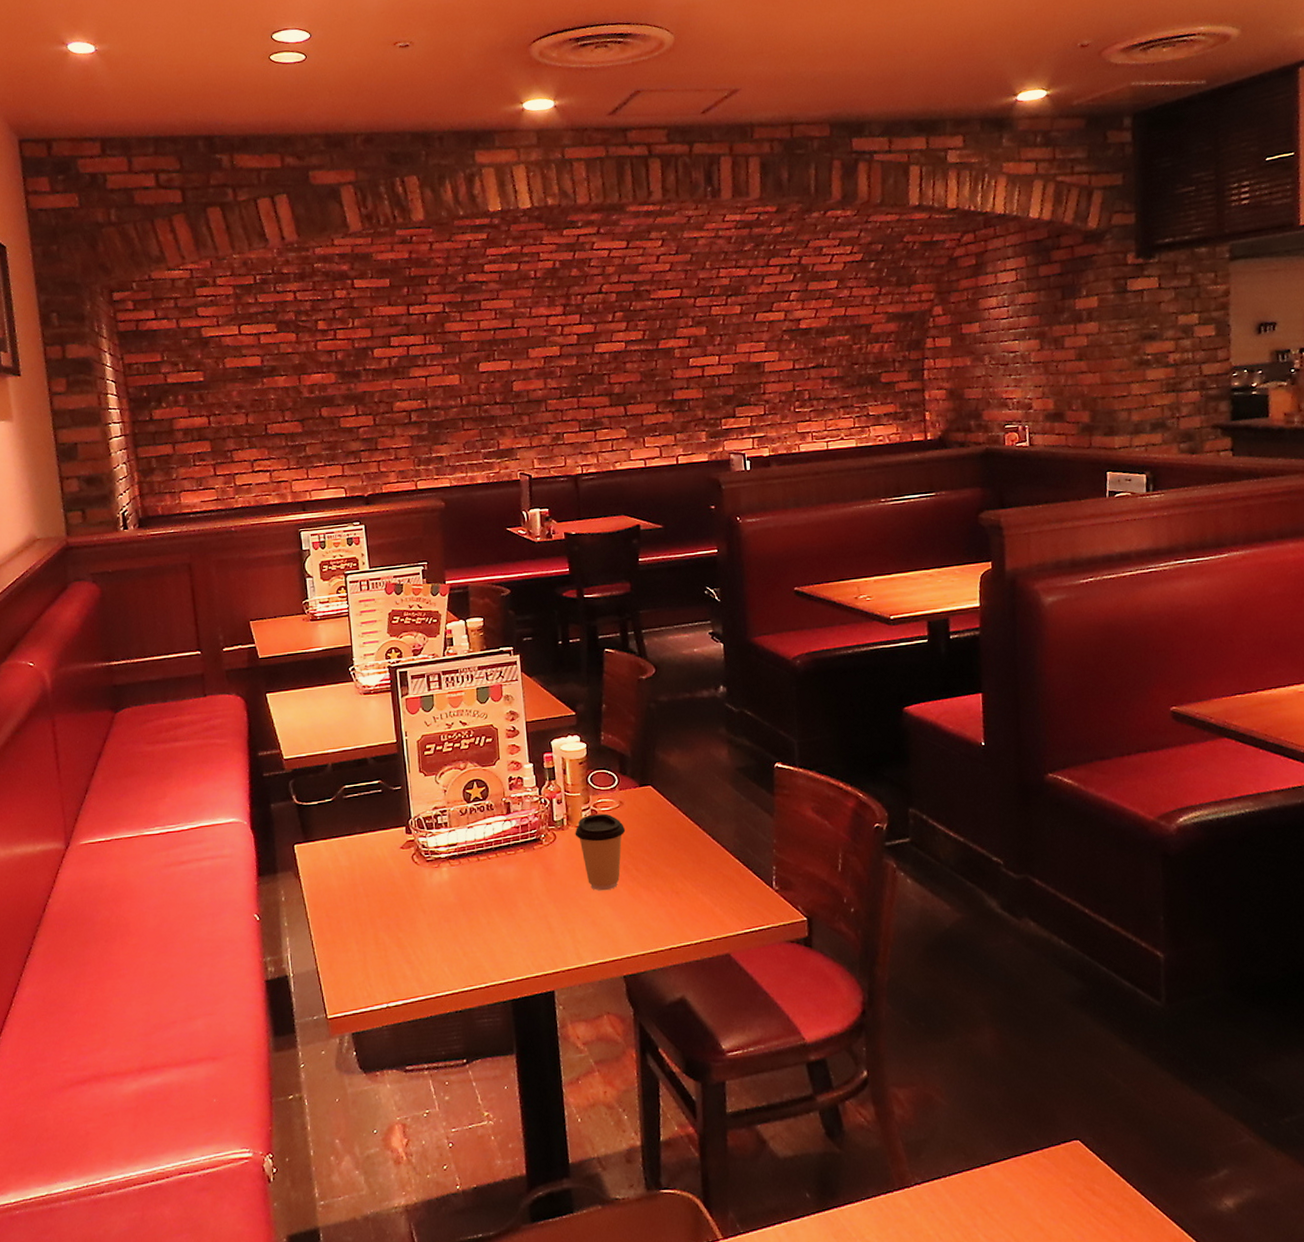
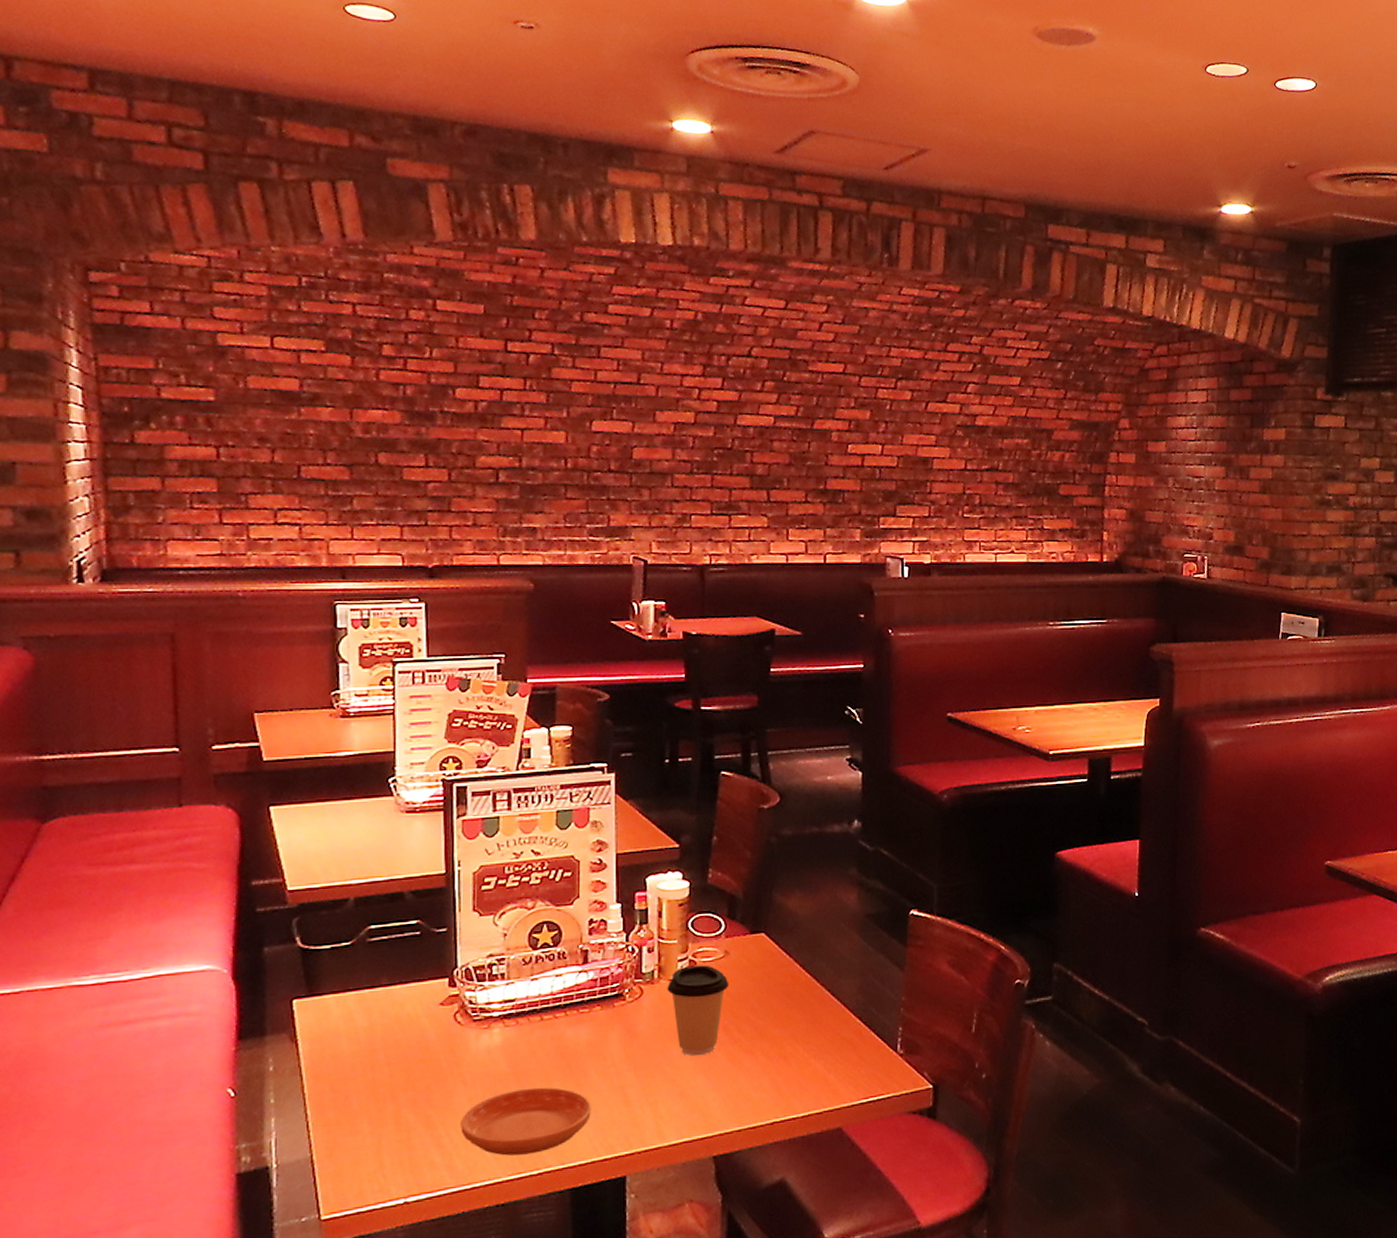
saucer: none [423,915,523,972] -> present [461,1087,591,1156]

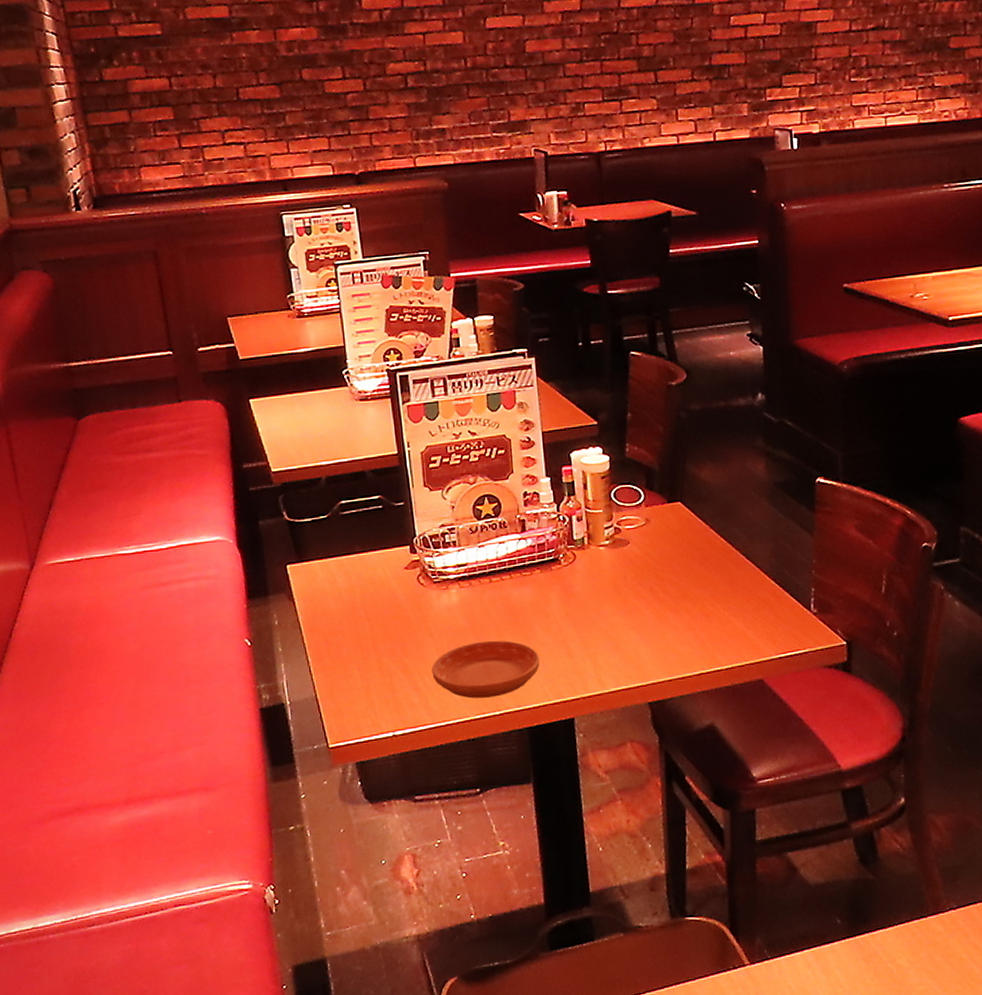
coffee cup: present [667,965,730,1056] -> none [596,532,652,614]

